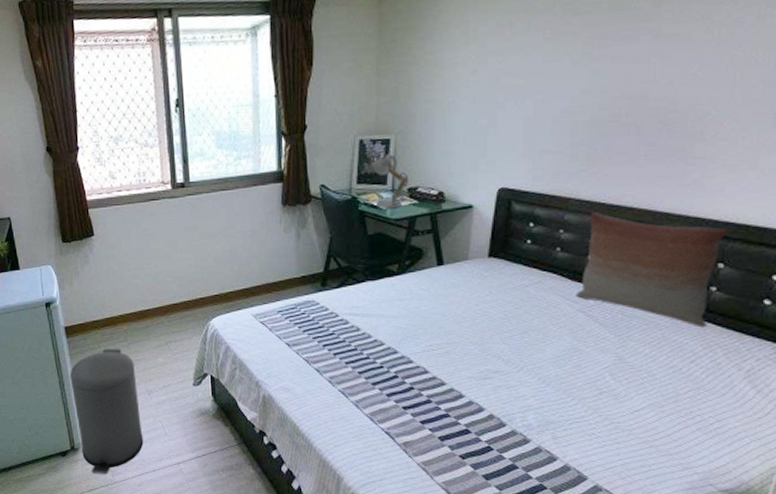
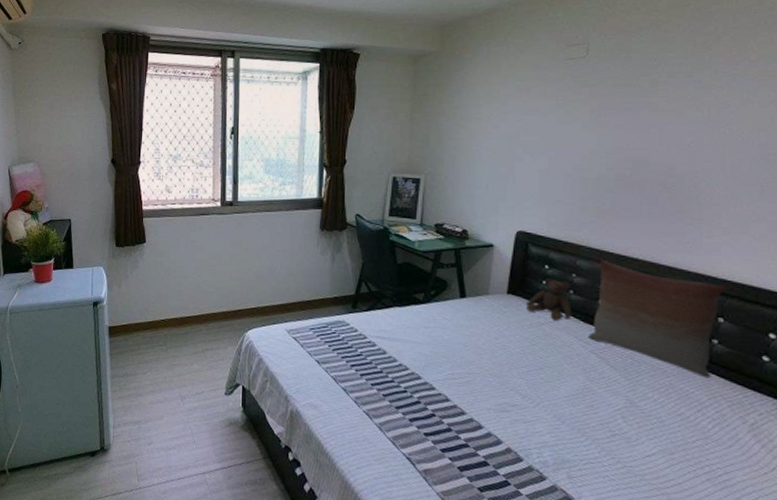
pedal bin: present [69,348,144,474] -> none [108,351,172,479]
desk lamp: present [366,154,408,211] -> none [396,191,435,243]
teddy bear: none [508,237,559,281] -> present [525,278,572,320]

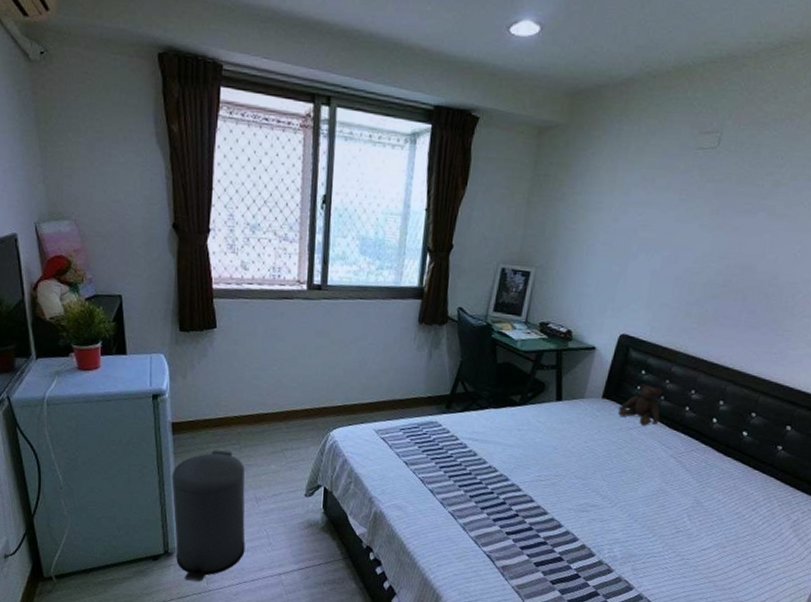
pedal bin: none [108,351,172,479] -> present [171,450,245,582]
pillow: present [588,259,727,379] -> none [670,366,800,481]

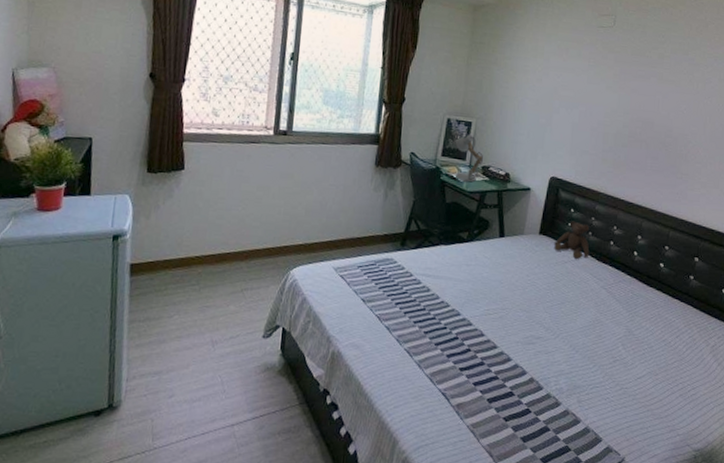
pedal bin: present [171,450,245,582] -> none [121,291,203,439]
desk lamp: none [499,286,542,341] -> present [447,134,483,183]

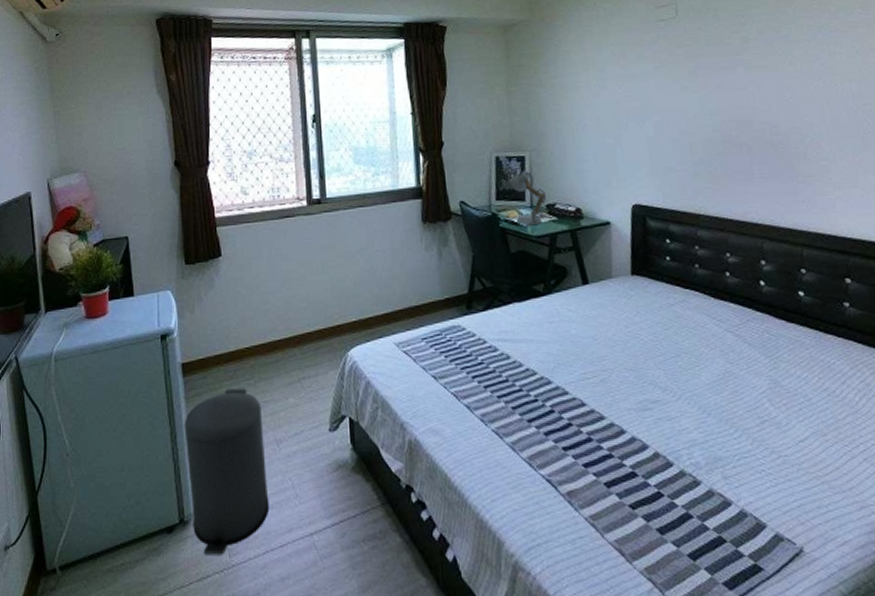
pedal bin: none [121,291,203,439] -> present [184,388,270,555]
teddy bear: present [553,221,590,259] -> none [651,253,701,299]

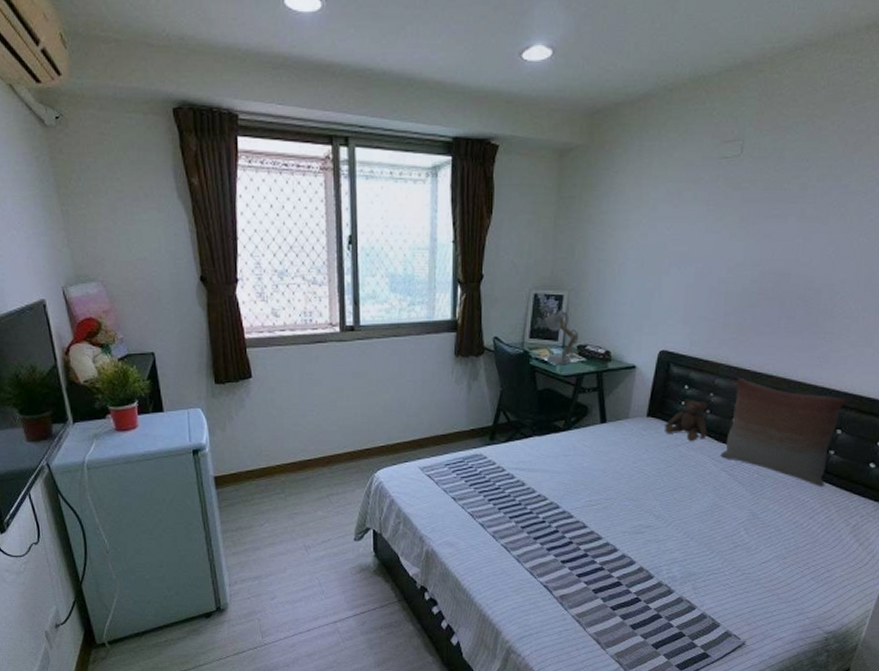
pedal bin: present [184,388,270,555] -> none [218,501,298,636]
teddy bear: none [651,253,701,299] -> present [663,399,708,441]
pillow: none [720,227,849,346] -> present [720,377,848,487]

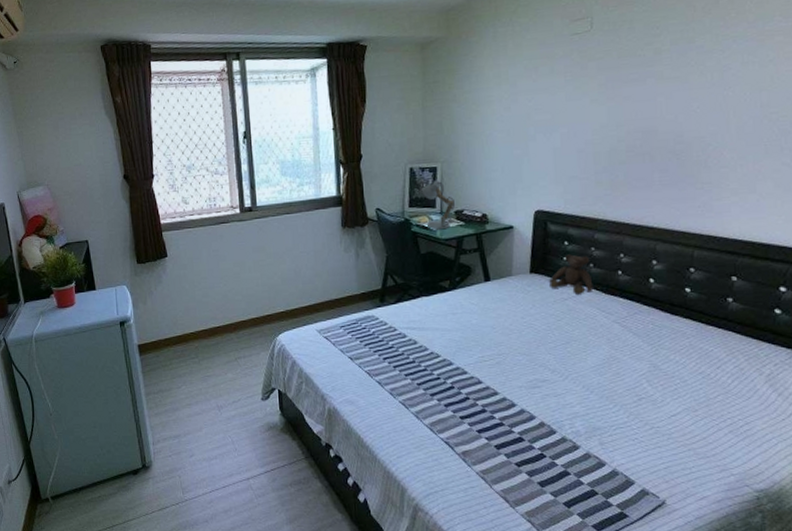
pillow: present [720,377,848,487] -> none [610,230,738,336]

